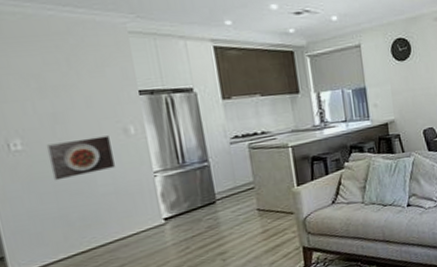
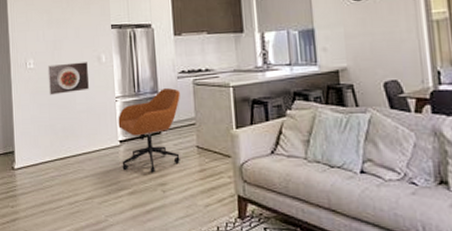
office chair: none [159,154,240,249] -> present [118,88,180,173]

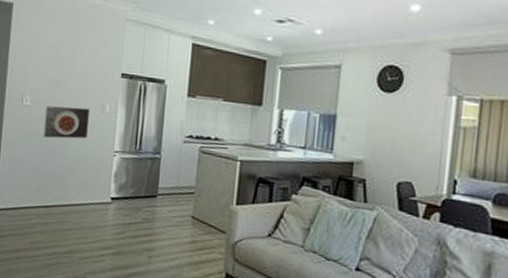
office chair: present [118,88,180,173] -> none [110,151,184,237]

